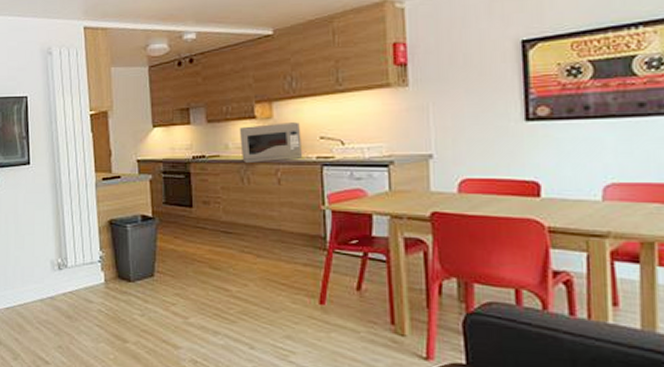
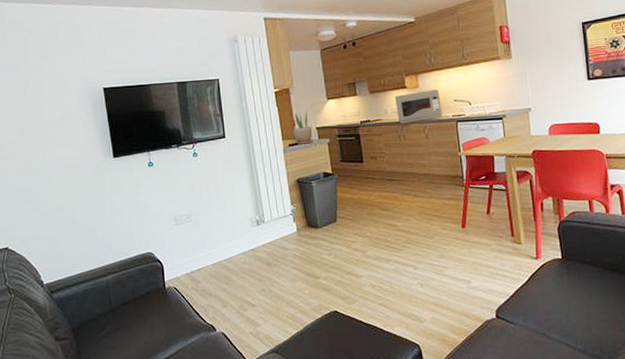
potted plant: none [109,138,132,179] -> present [293,110,313,144]

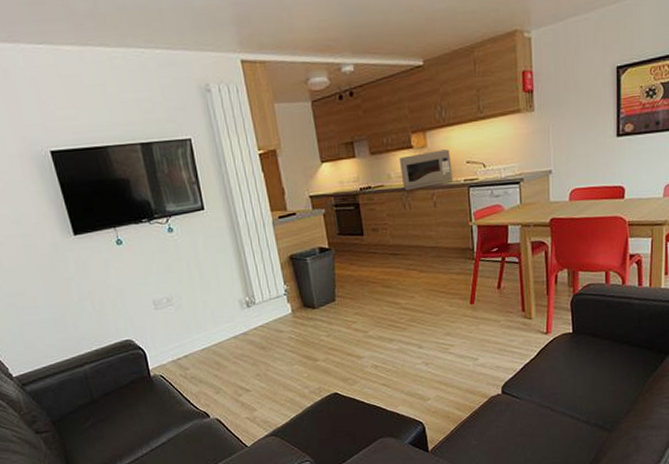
potted plant: present [293,110,313,144] -> none [283,176,306,216]

